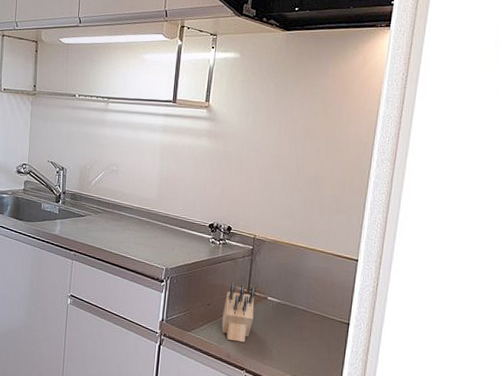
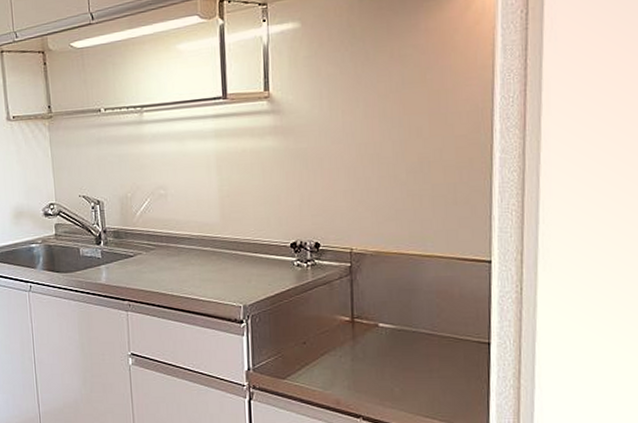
knife block: present [221,282,256,343] -> none [323,311,364,384]

